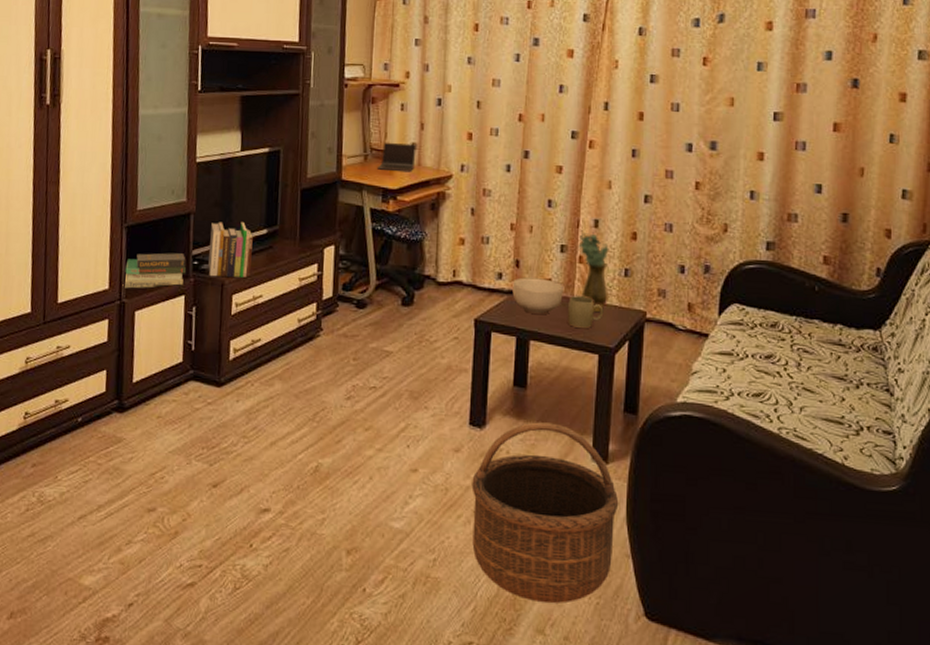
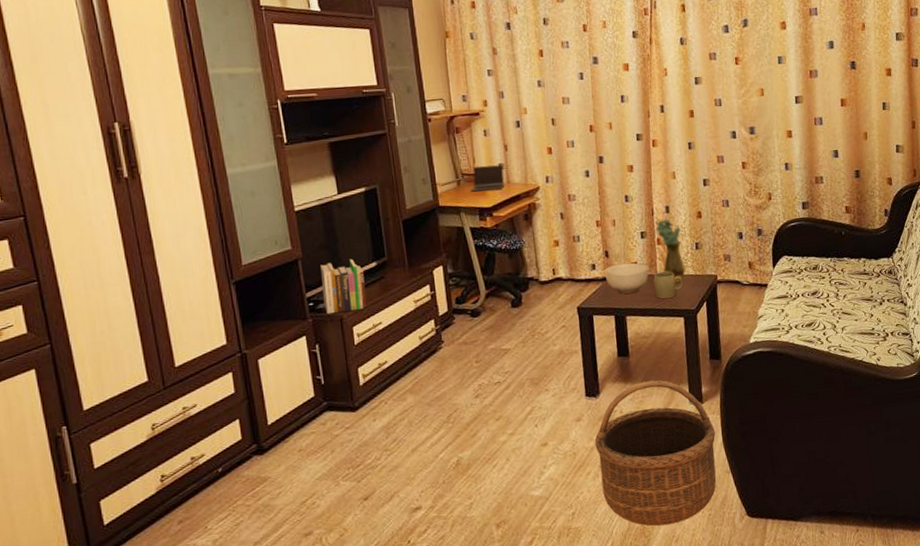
books: present [122,253,186,289] -> none [240,298,303,341]

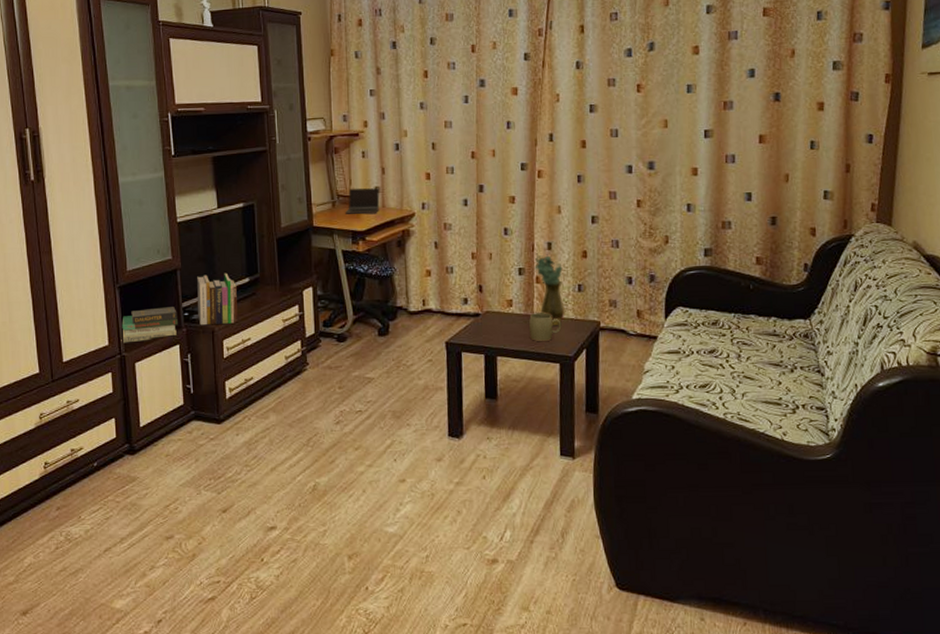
books: none [240,298,303,341] -> present [121,307,178,343]
basket: present [594,380,717,526] -> none [454,428,587,584]
bowl: present [604,262,649,294] -> none [476,300,525,333]

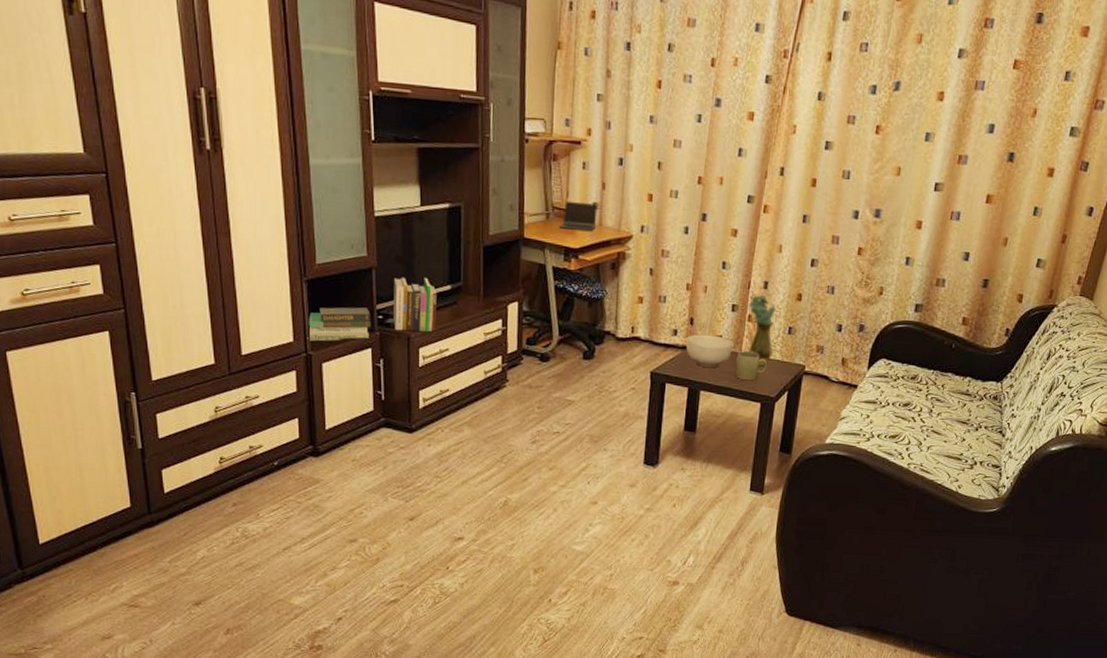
bowl: none [476,300,525,333] -> present [685,334,734,368]

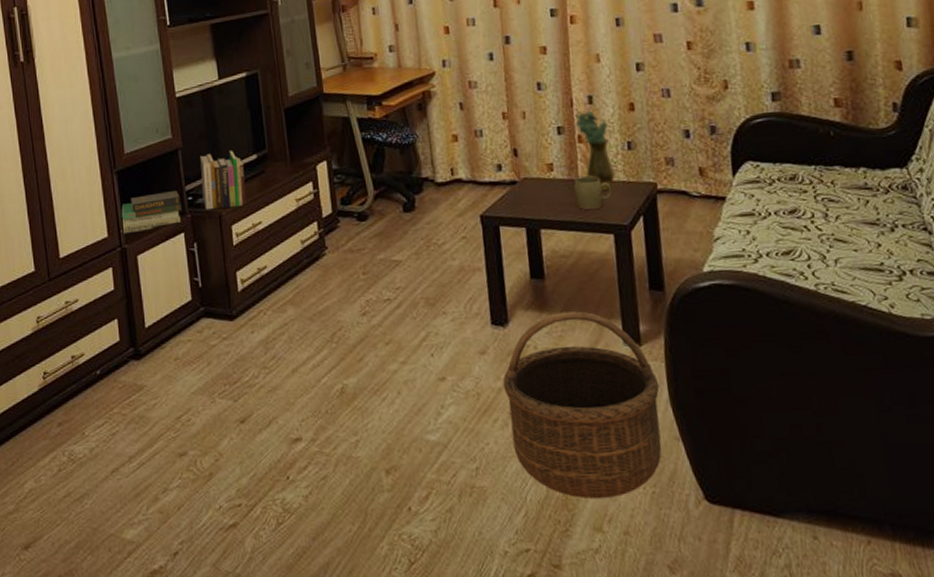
laptop computer: present [559,200,598,232] -> none [358,46,395,78]
basket: none [644,461,771,606] -> present [502,311,662,499]
bowl: present [685,334,734,368] -> none [512,164,568,203]

